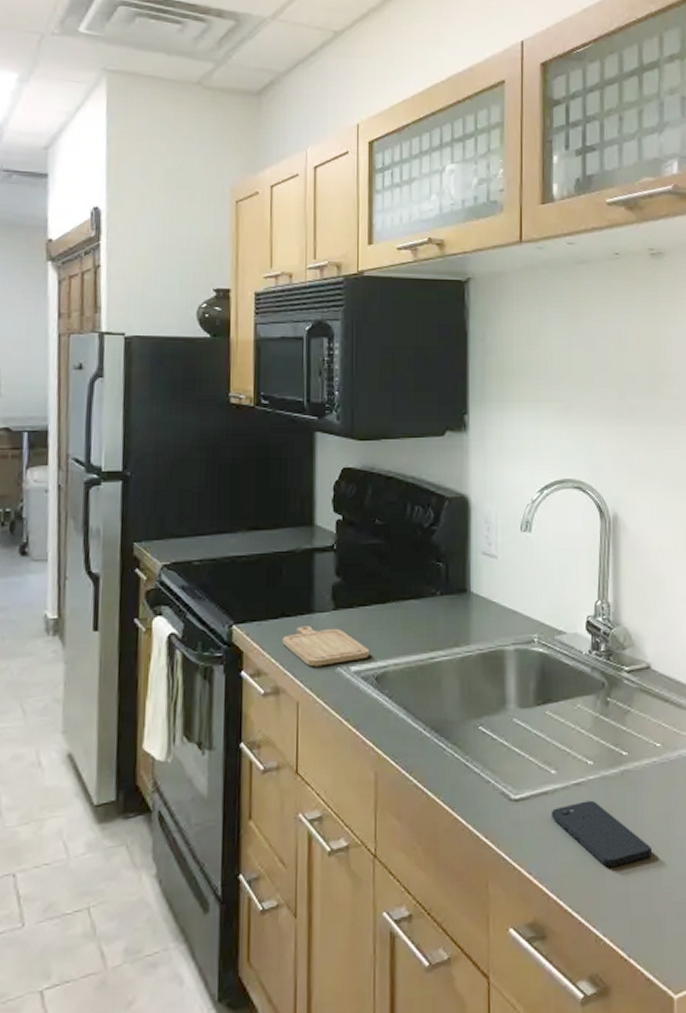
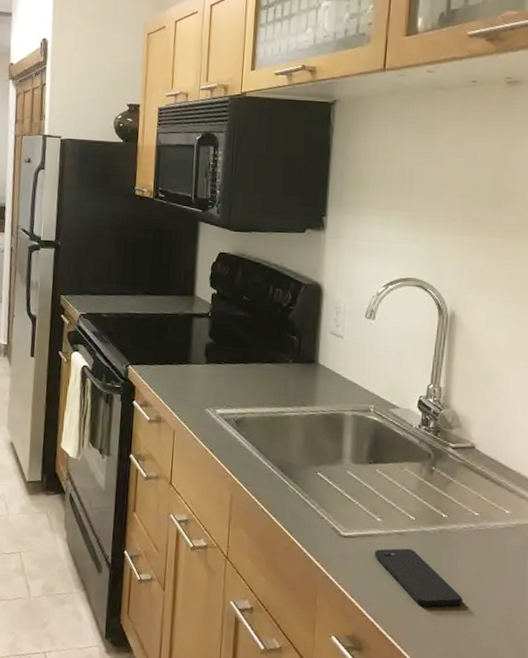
chopping board: present [282,626,370,667] -> none [165,373,233,406]

